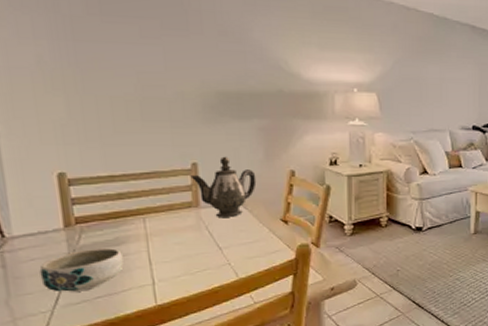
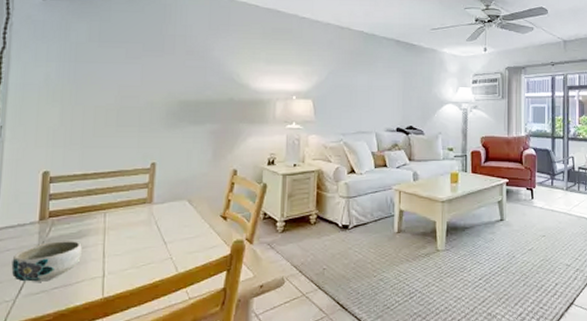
teapot: present [190,156,257,217] -> none [148,157,204,213]

